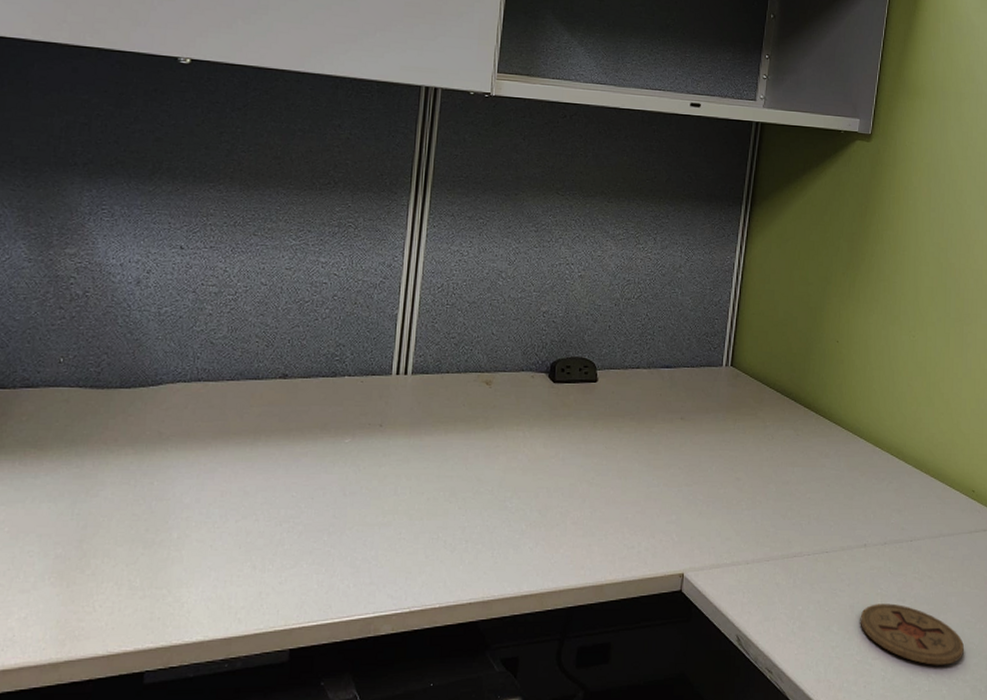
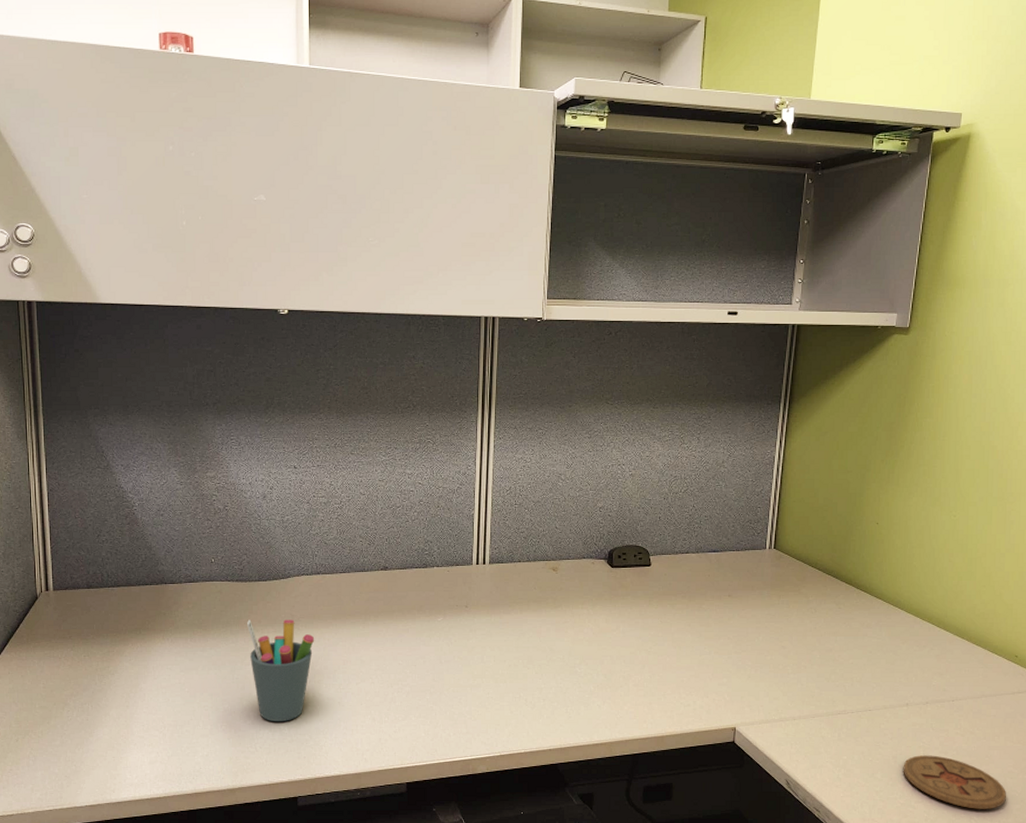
pen holder: none [98,437,187,571] -> present [246,619,315,721]

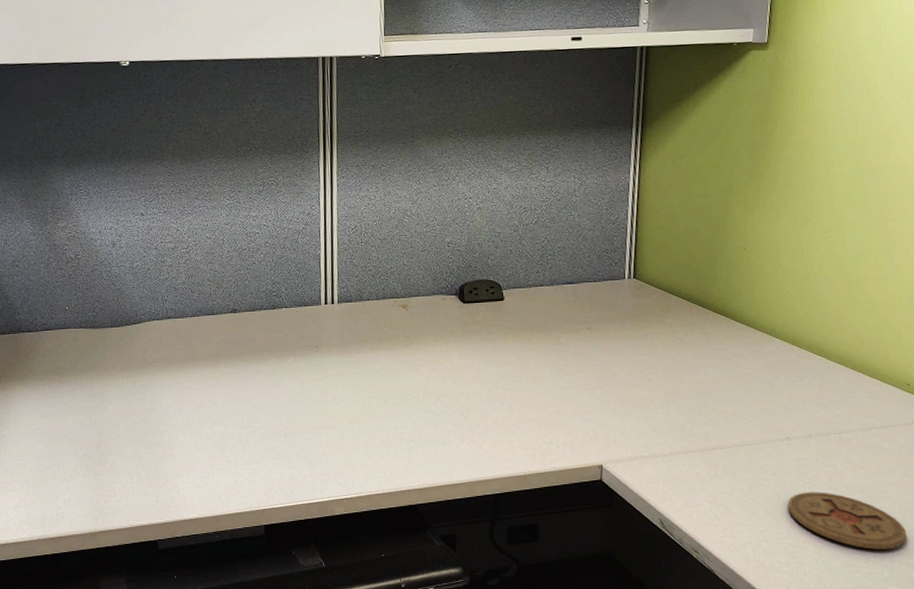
pen holder: present [246,619,315,721] -> none [101,364,168,465]

